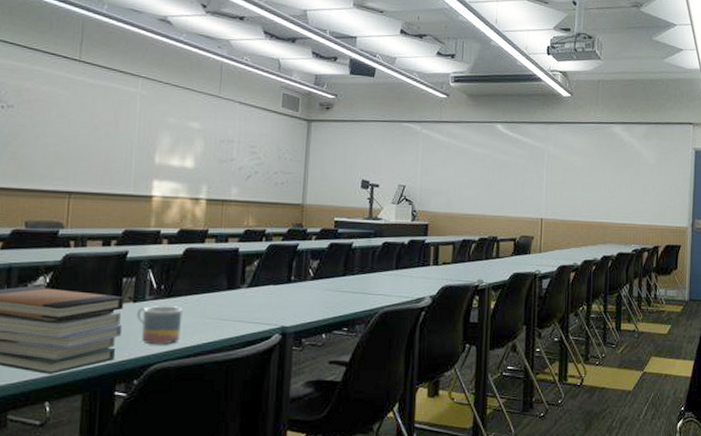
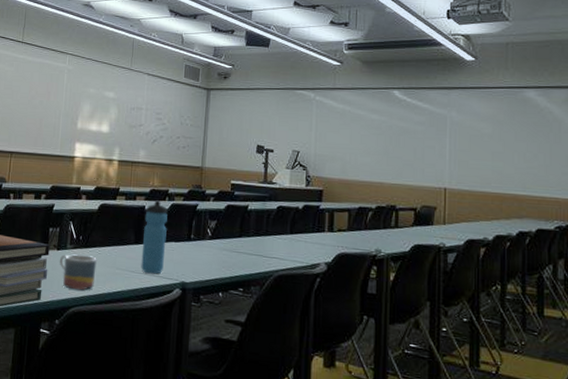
water bottle: none [235,241,265,321] -> present [141,200,168,274]

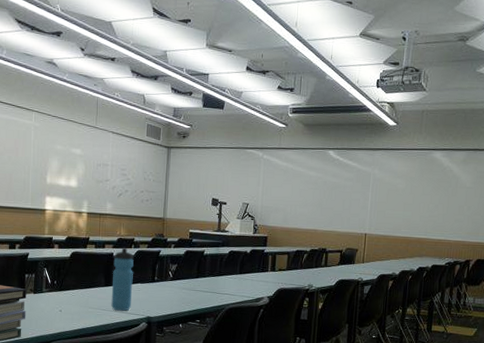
mug: present [59,254,97,290] -> none [36,297,71,327]

